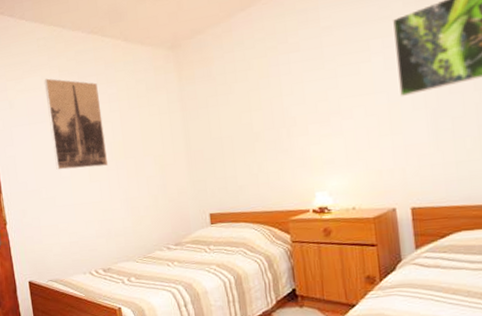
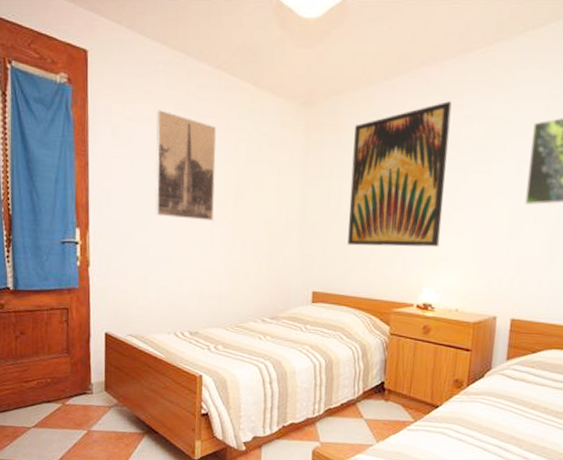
wall art: none [221,17,323,166] -> present [347,101,452,248]

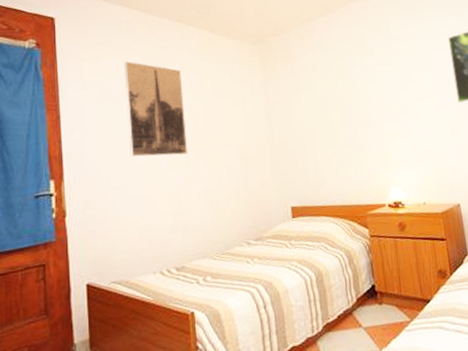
wall art: present [347,101,452,248] -> none [304,28,396,159]

